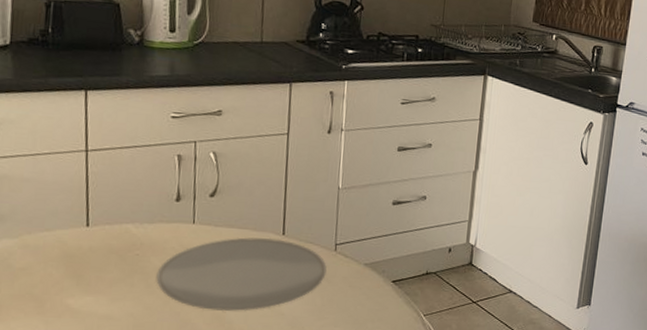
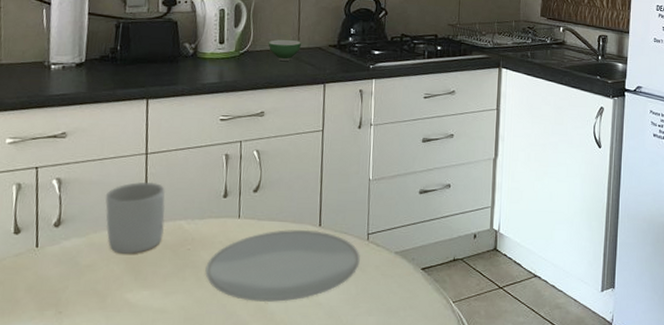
mug: none [39,180,110,258] -> present [104,181,166,254]
bowl: none [226,30,266,56] -> present [268,39,302,61]

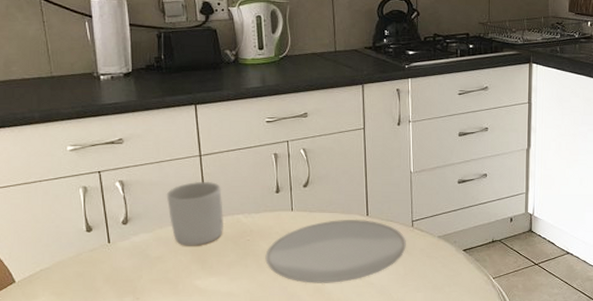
bowl: present [268,39,302,61] -> none [306,43,339,64]

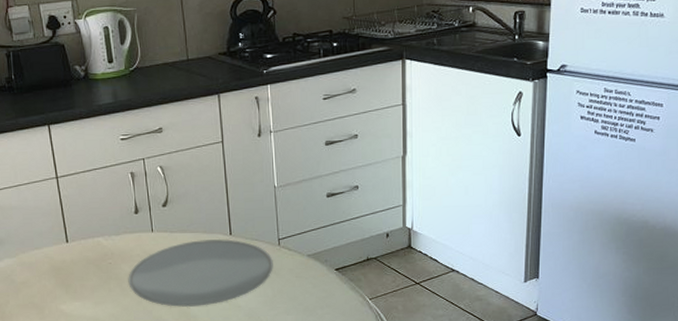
mug: present [166,181,225,246] -> none [26,204,86,271]

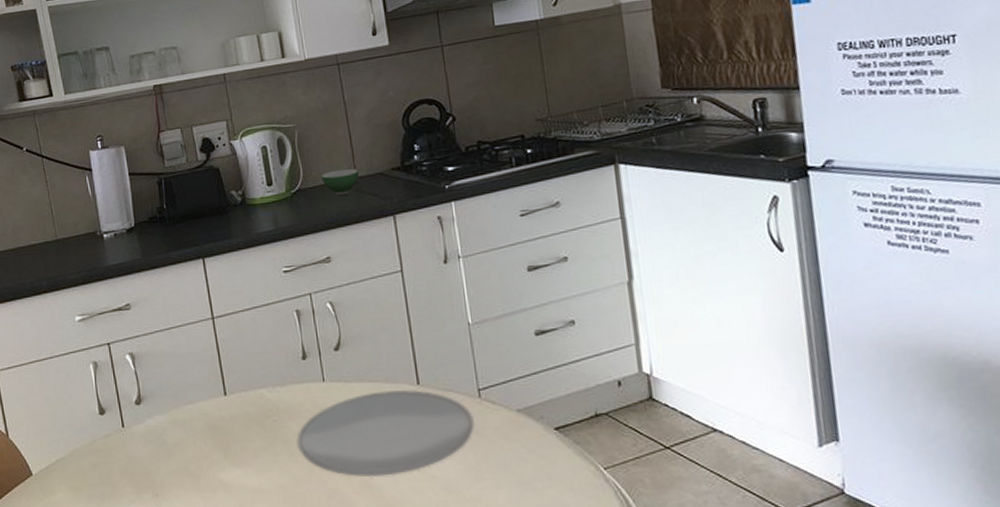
bowl: none [156,51,191,74] -> present [320,168,360,195]

